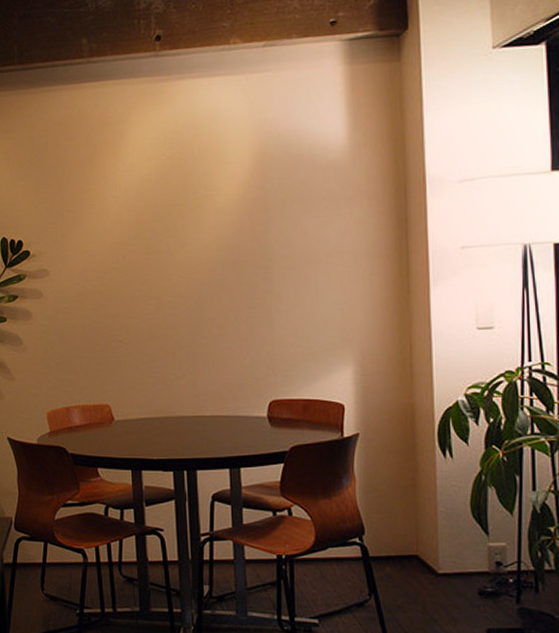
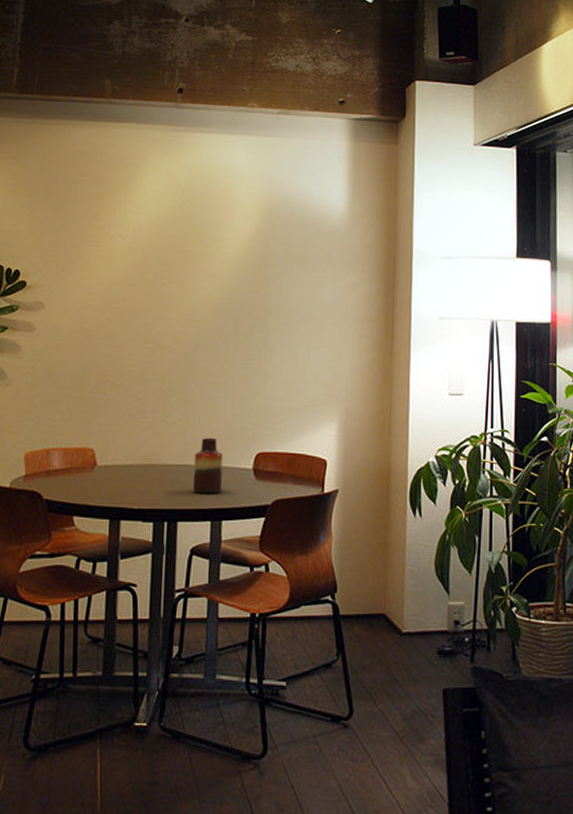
vase: none [207,388,237,443] -> present [193,437,223,494]

